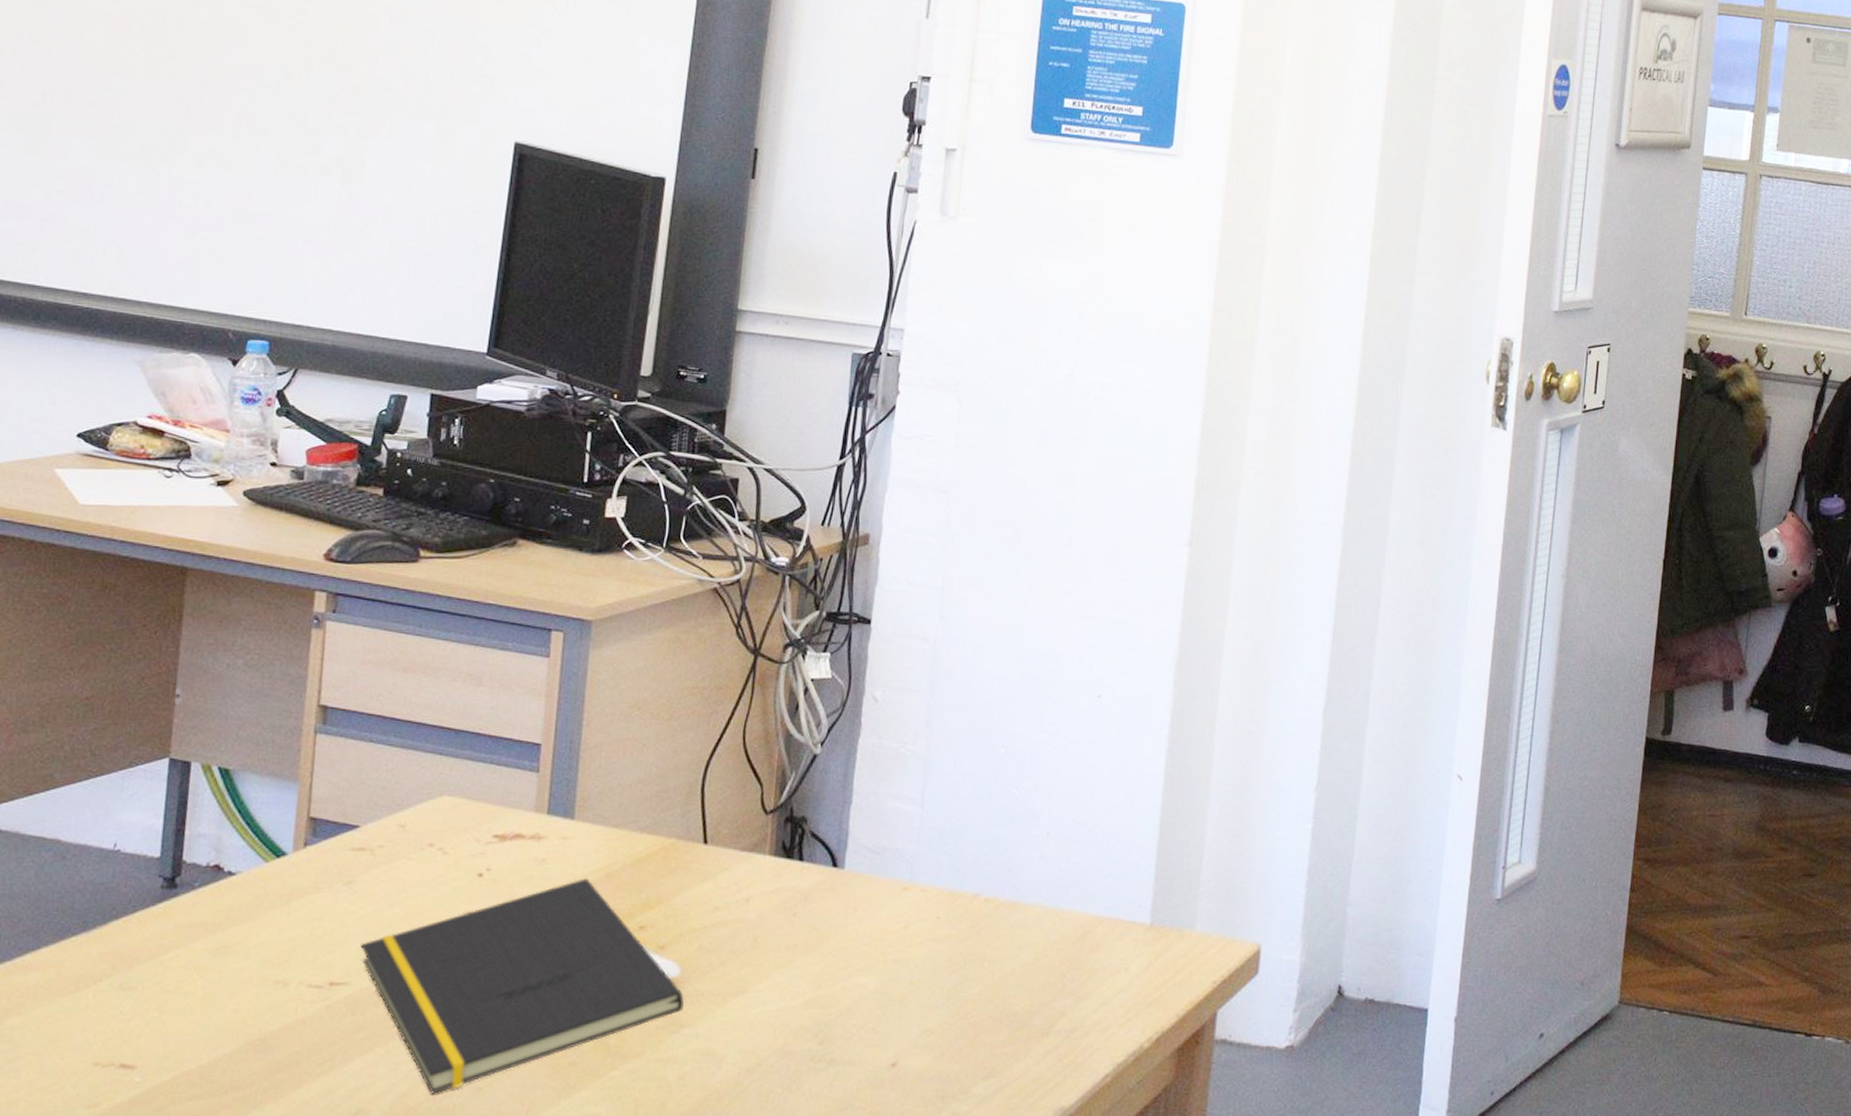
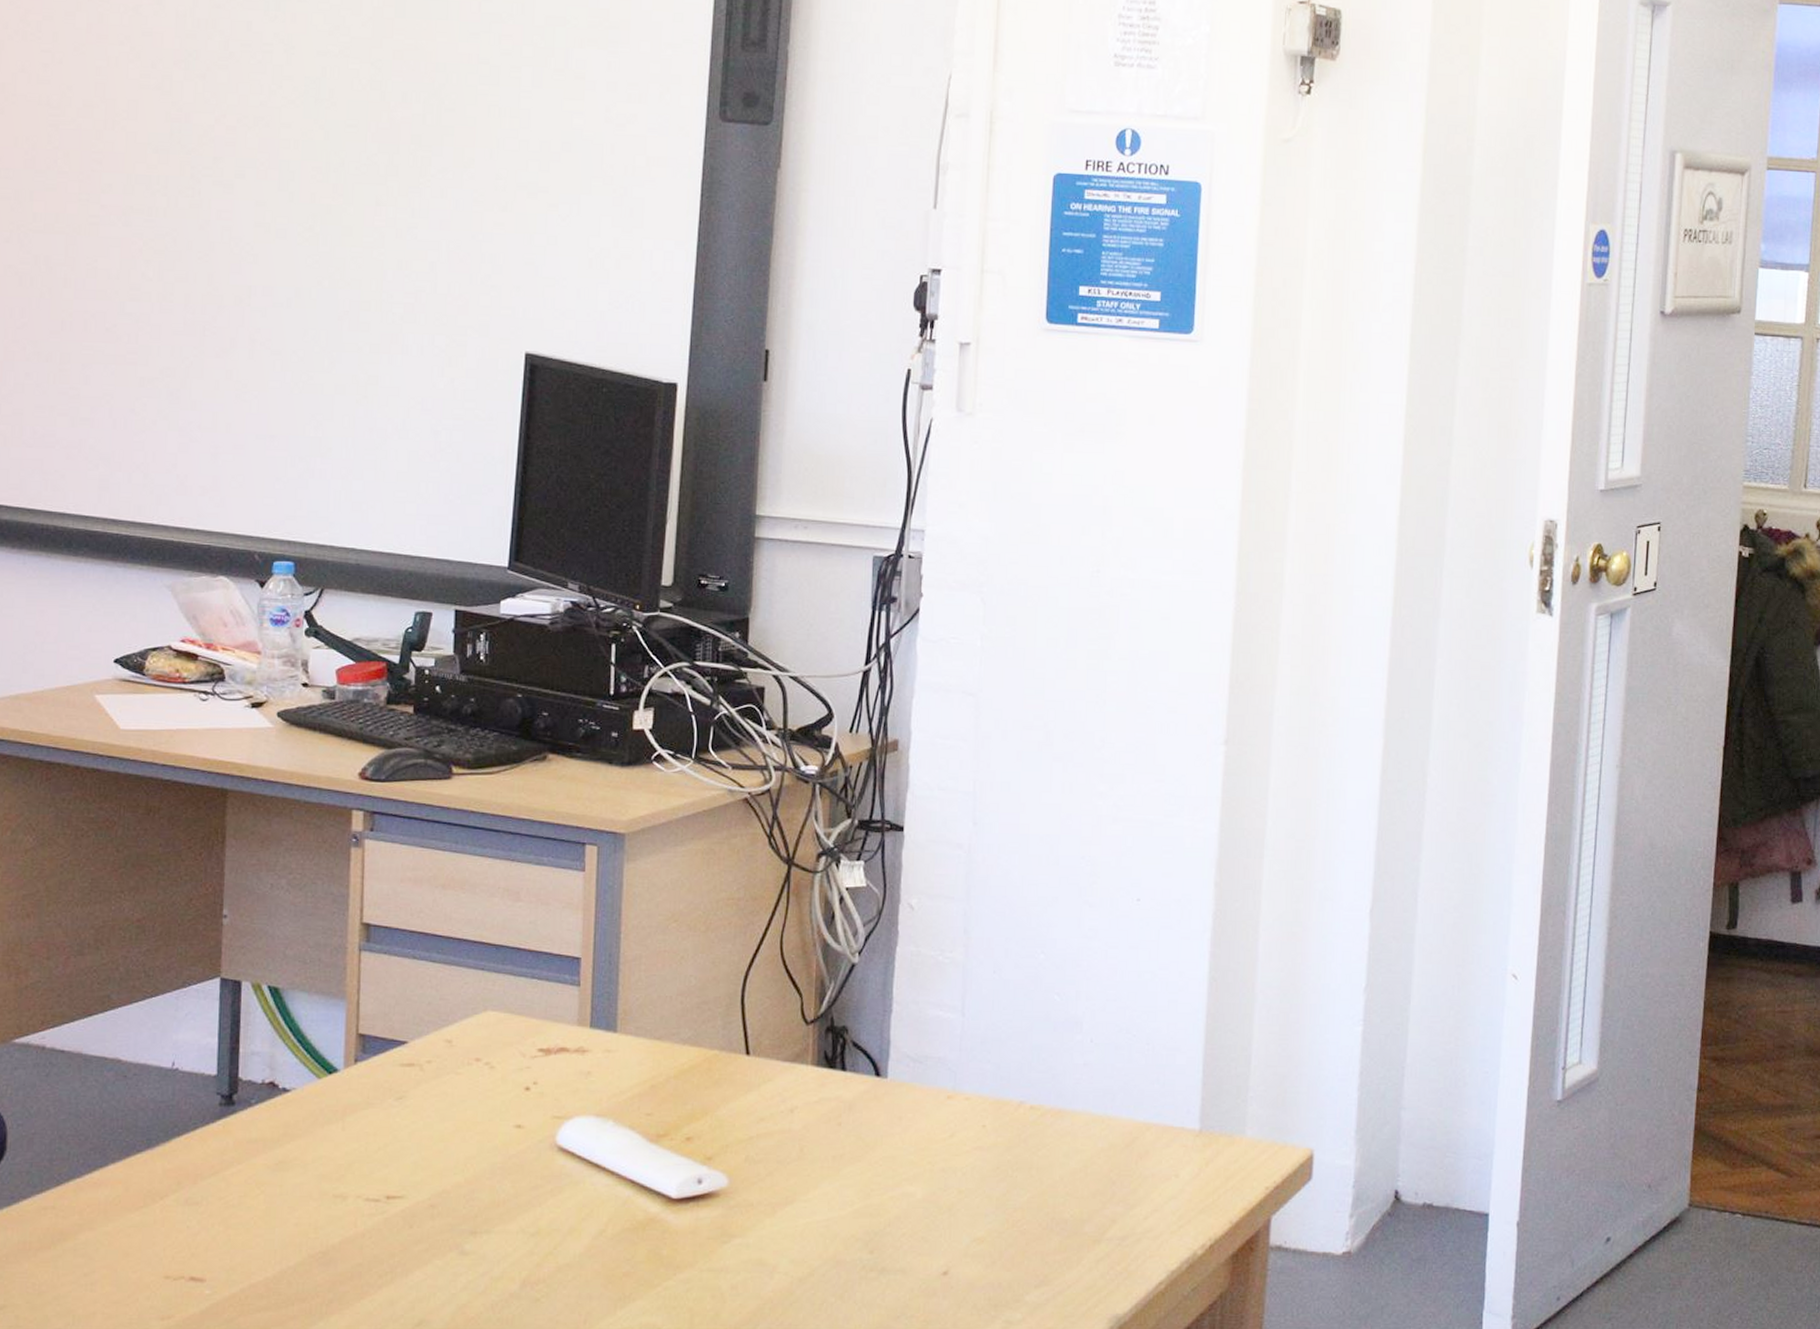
notepad: present [360,878,684,1094] -> none [414,1091,734,1305]

